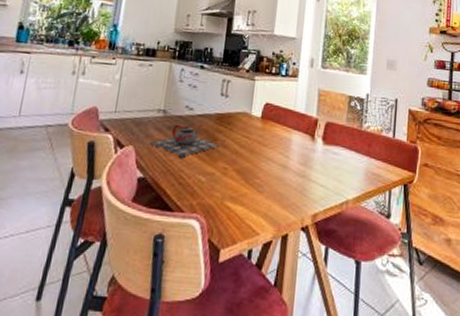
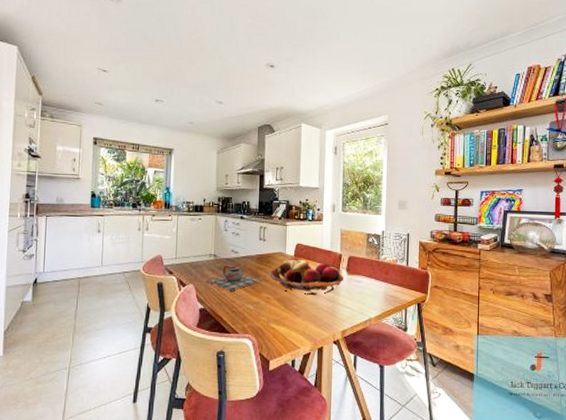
fruit basket: none [229,119,319,169] -> present [269,258,344,296]

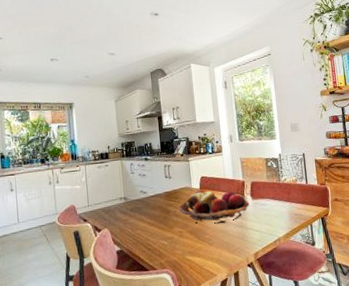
teapot: present [205,264,262,291] -> none [119,203,172,230]

